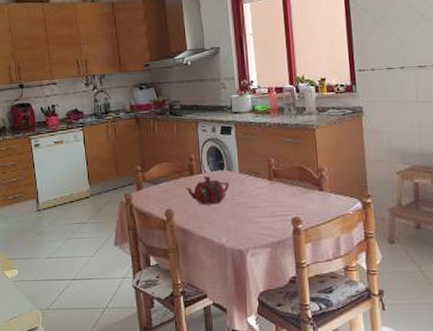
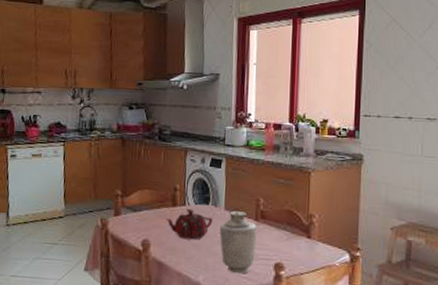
vase: none [236,173,273,232] -> present [219,211,257,274]

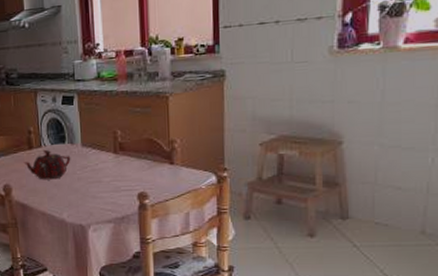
vase: present [219,211,257,274] -> none [78,146,118,208]

